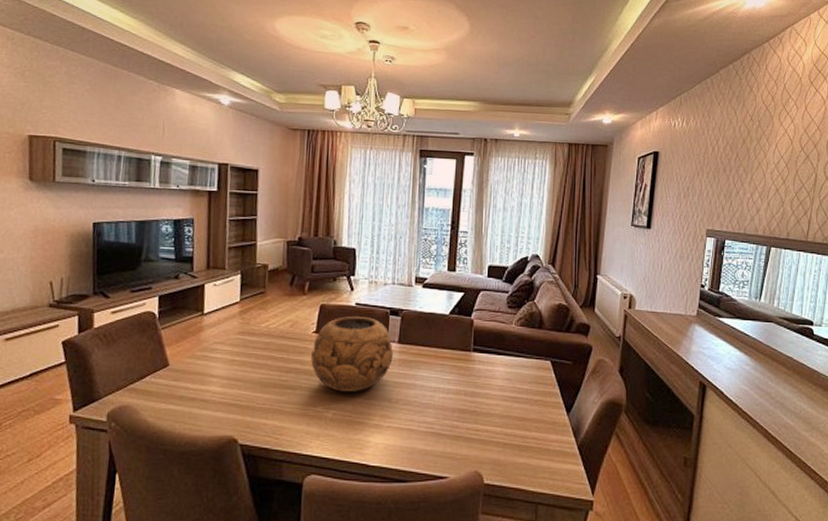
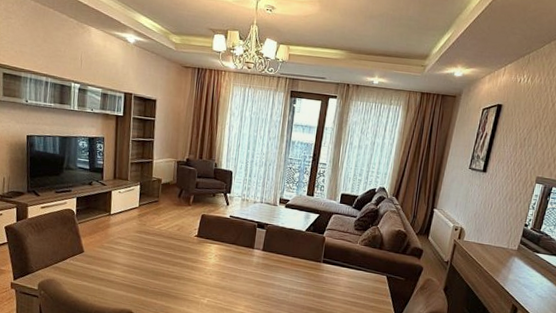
decorative bowl: present [310,316,393,392] -> none [192,226,258,286]

